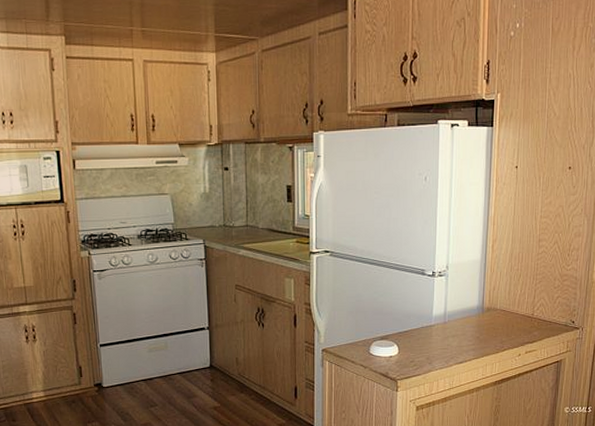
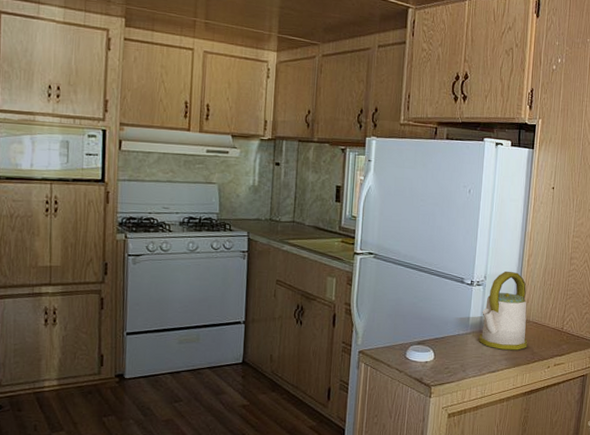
kettle: none [444,259,496,340] -> present [479,271,528,350]

